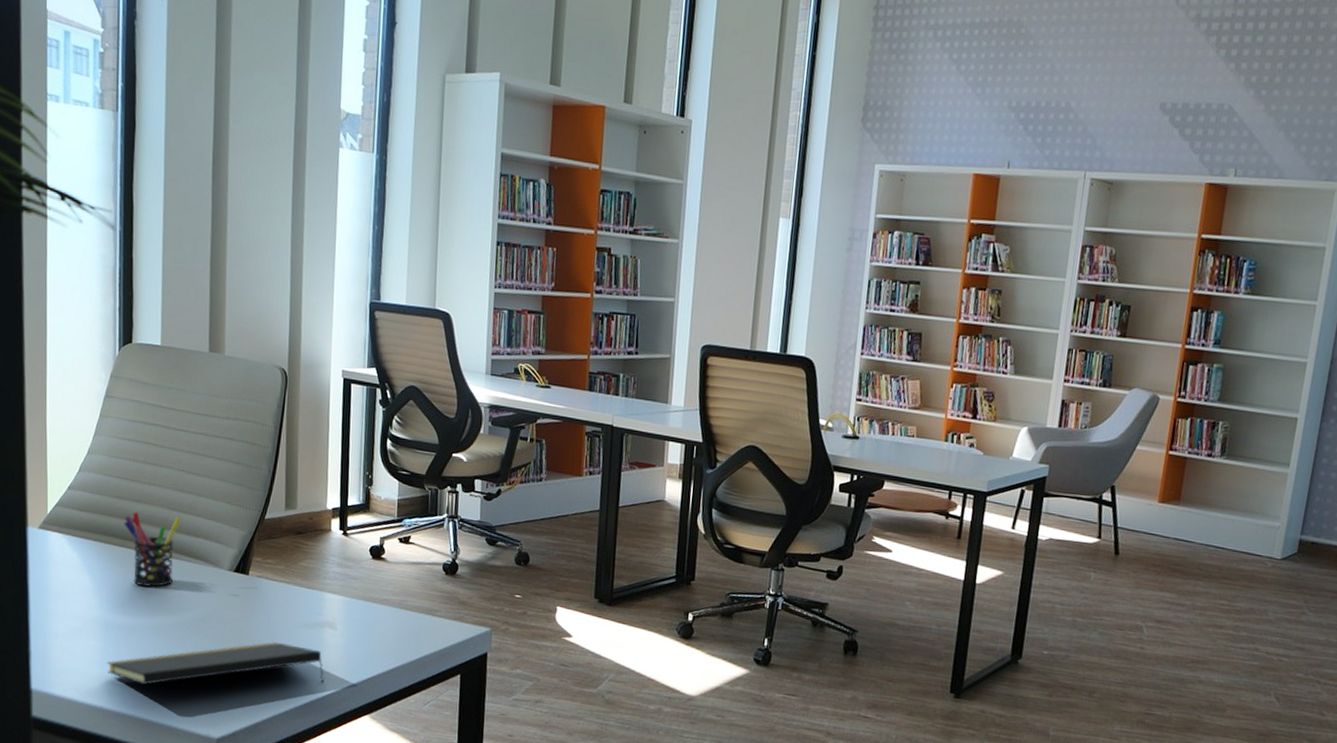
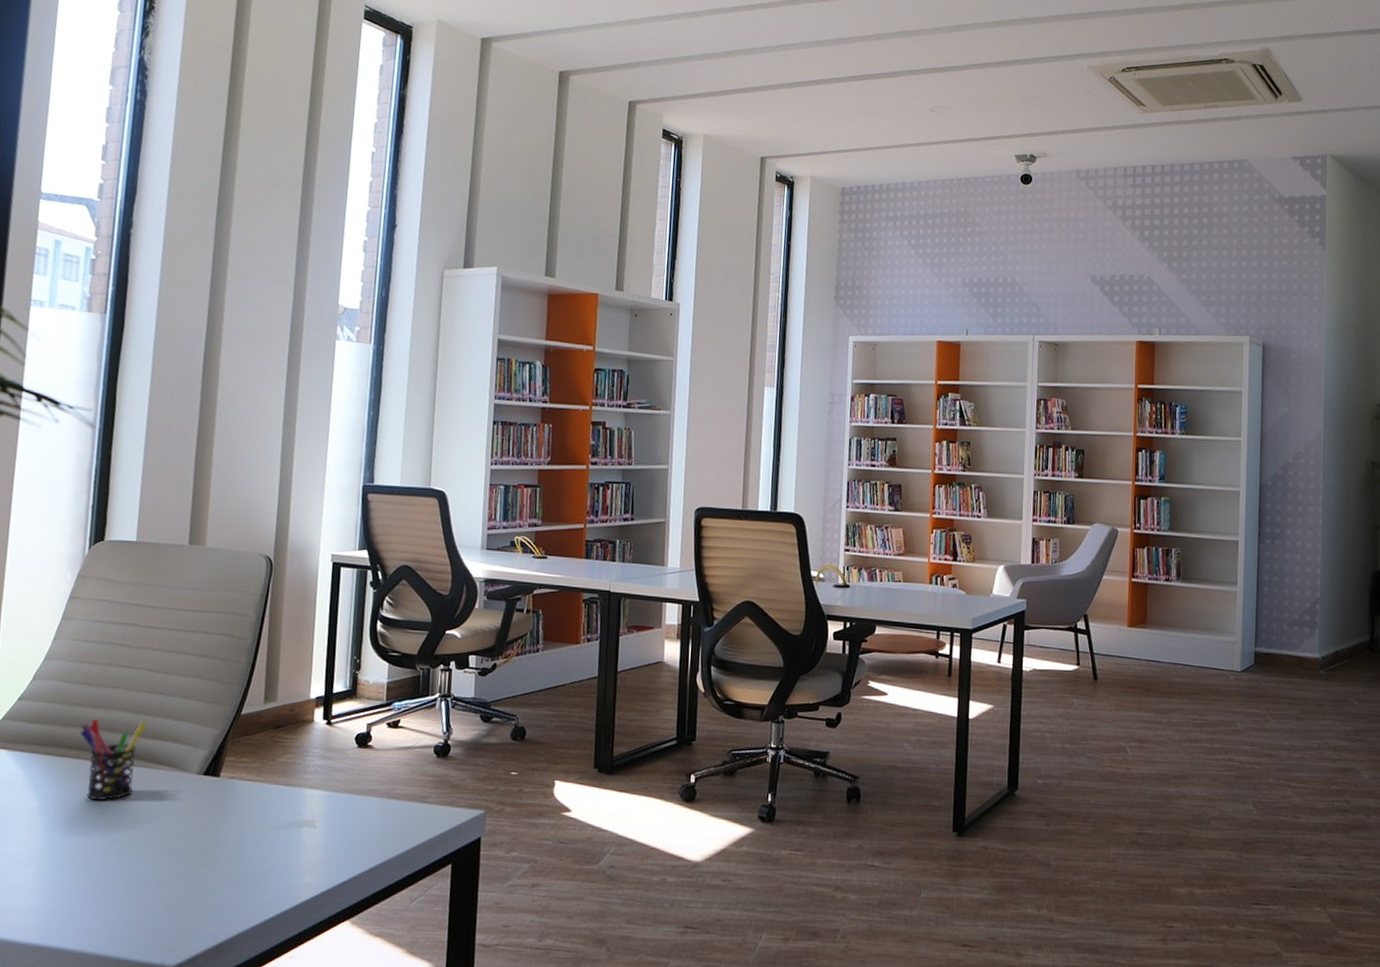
notepad: present [106,642,324,686] -> none [47,848,300,914]

